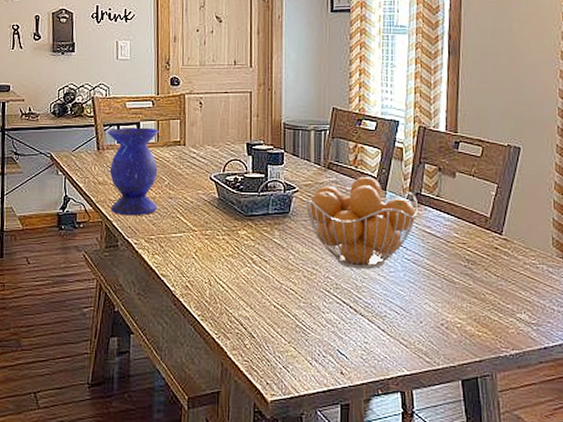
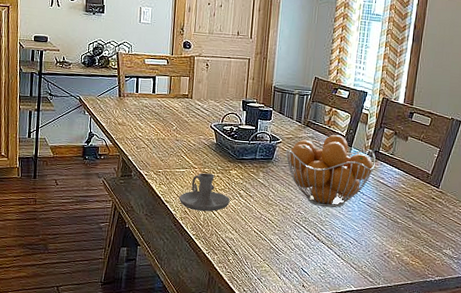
vase: present [108,127,159,216] -> none [127,80,171,153]
candle holder: none [177,236,241,285] -> present [179,173,230,212]

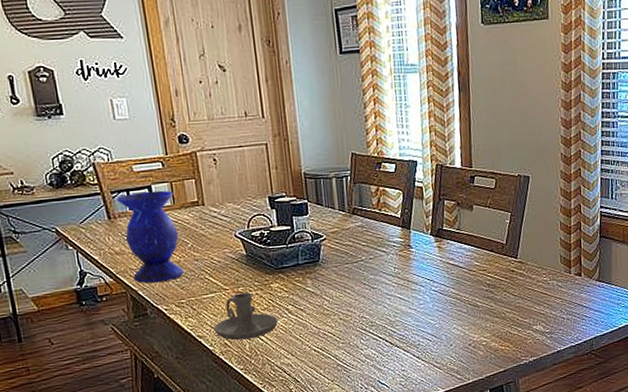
vase: none [127,80,171,153] -> present [117,190,183,284]
fruit basket: present [286,134,376,208] -> none [333,217,441,306]

